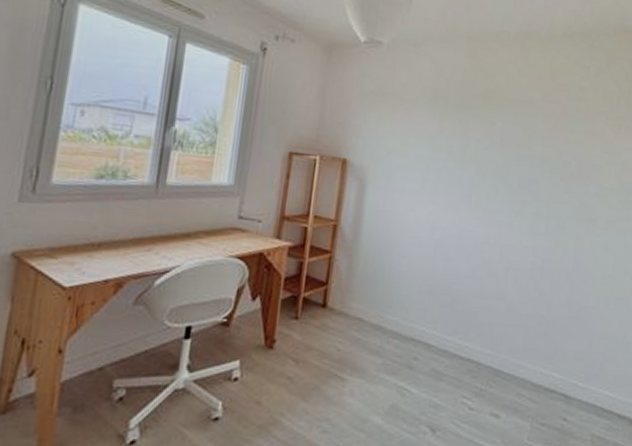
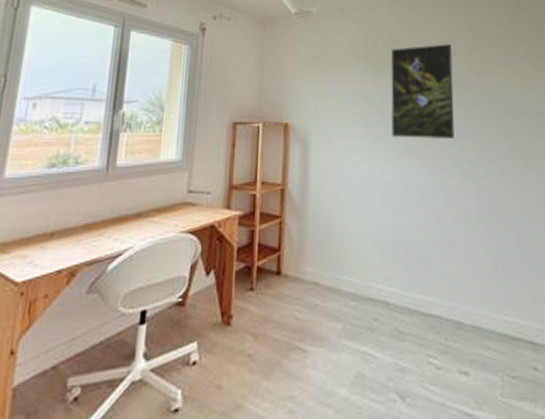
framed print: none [453,91,529,194] -> present [391,44,454,140]

